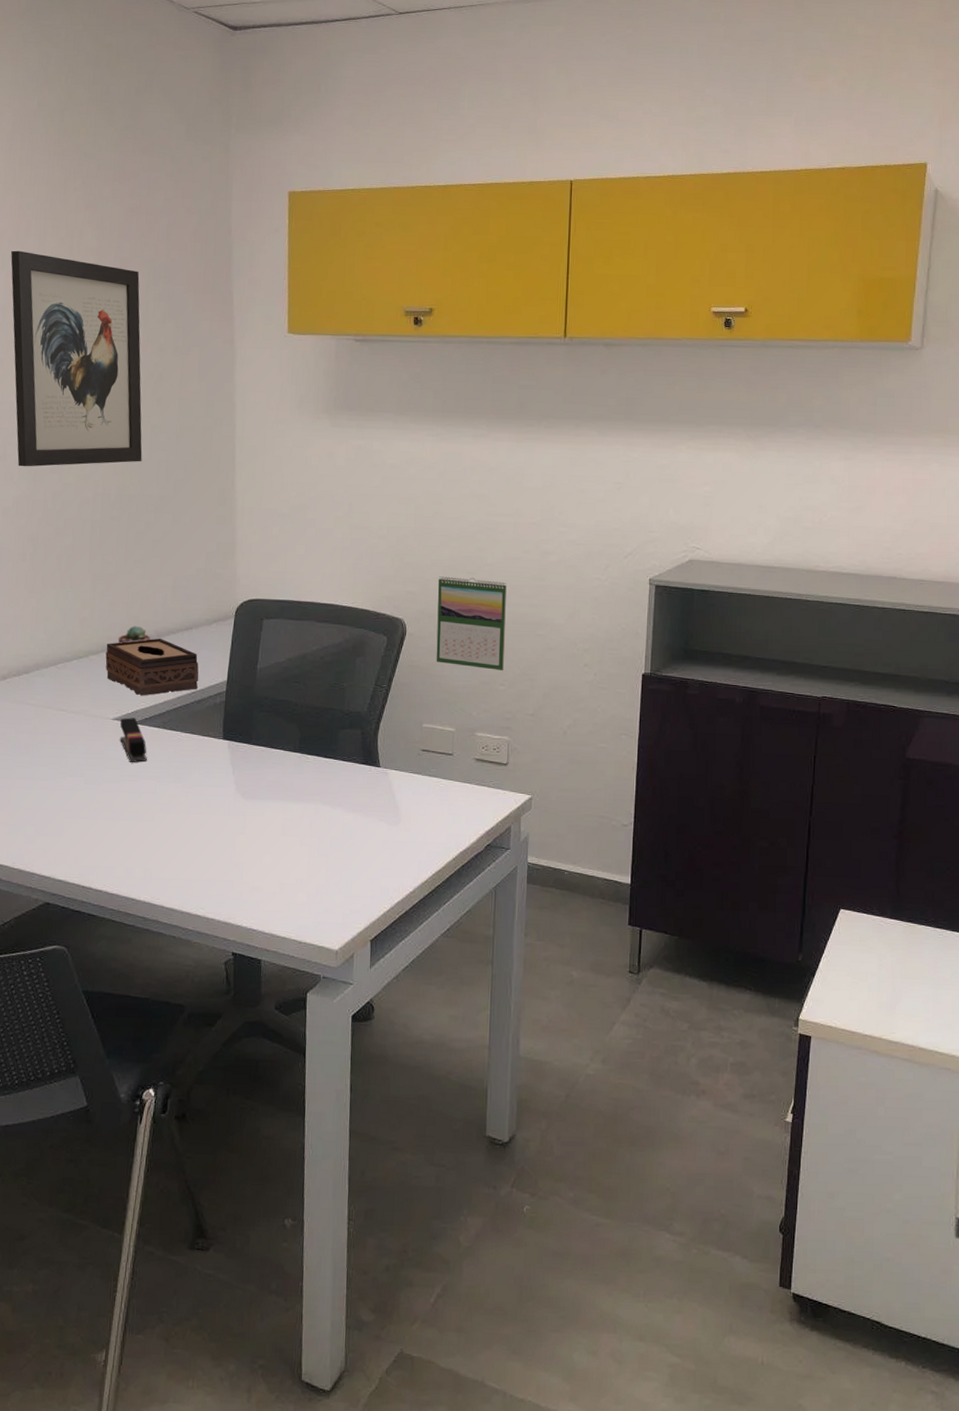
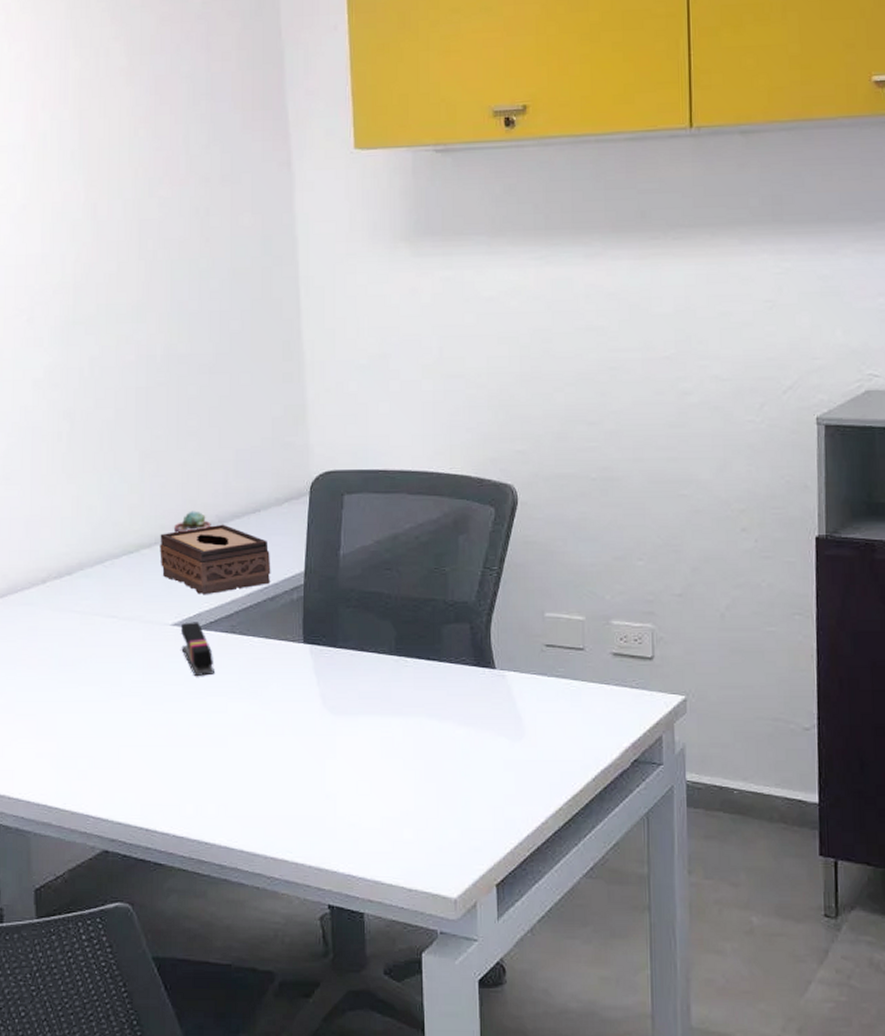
wall art: present [11,250,143,467] -> none [29,77,191,330]
calendar: present [436,576,507,670] -> none [553,429,642,542]

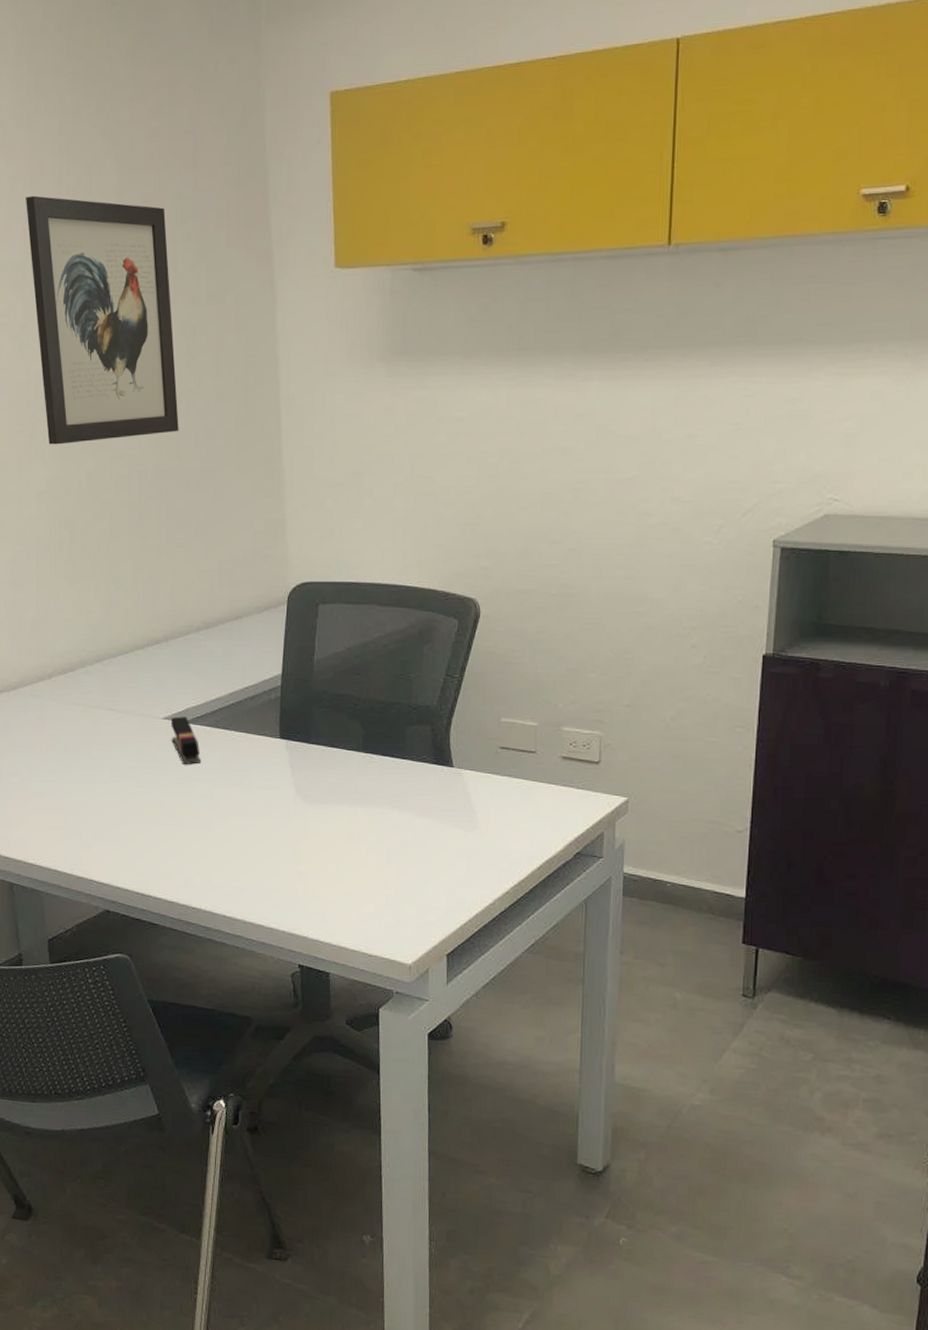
wall art: none [29,77,191,330] -> present [26,195,179,445]
tissue box: present [160,524,271,595] -> none [152,629,252,693]
potted succulent: present [173,511,211,533] -> none [164,616,198,636]

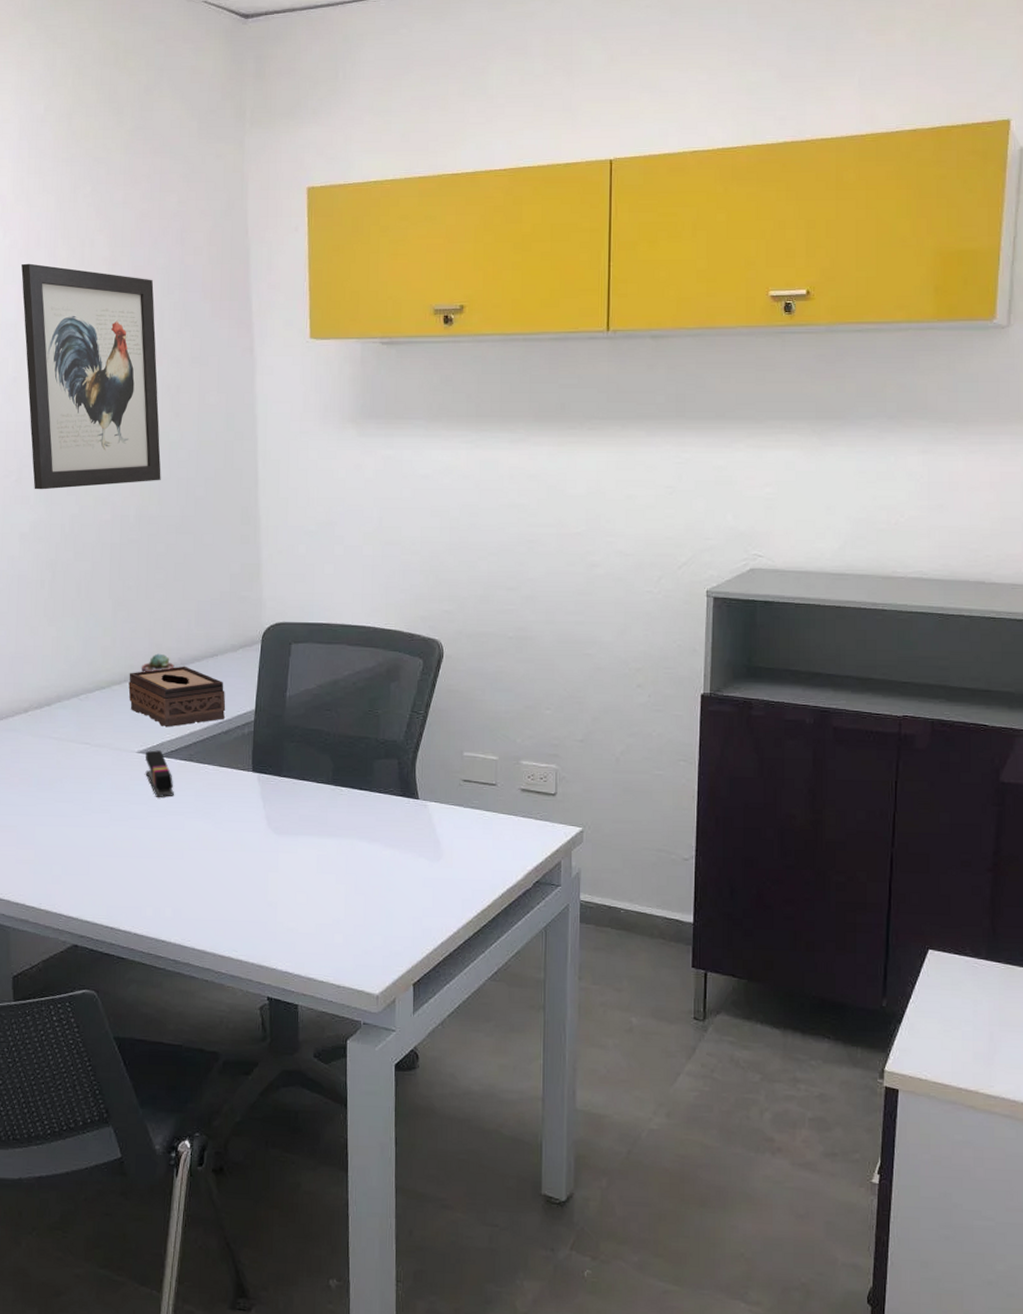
tissue box: none [152,629,252,693] -> present [128,666,226,728]
potted succulent: none [164,616,198,636] -> present [141,653,174,672]

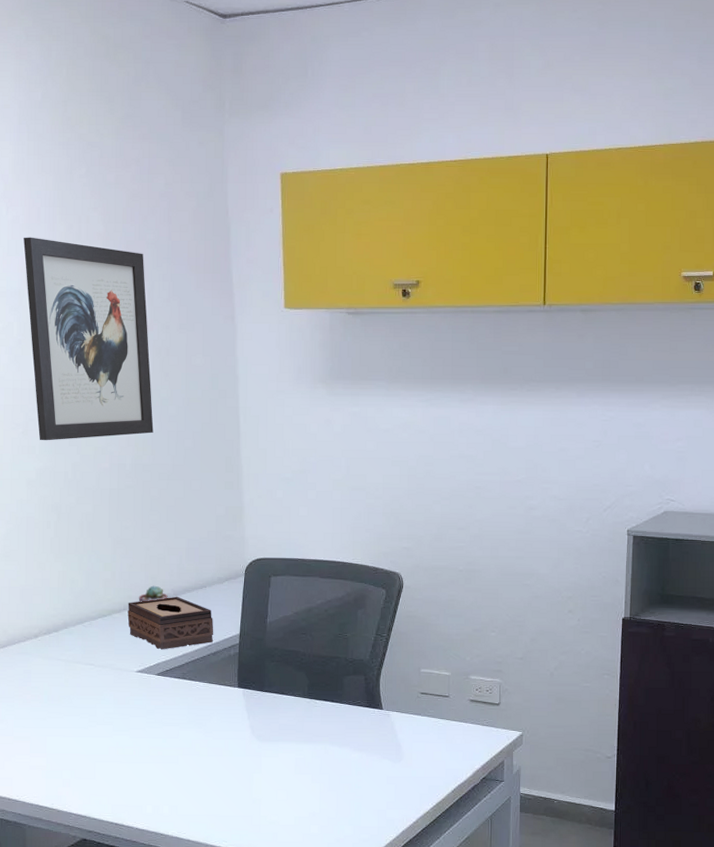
stapler: present [145,750,174,797] -> none [143,670,169,710]

